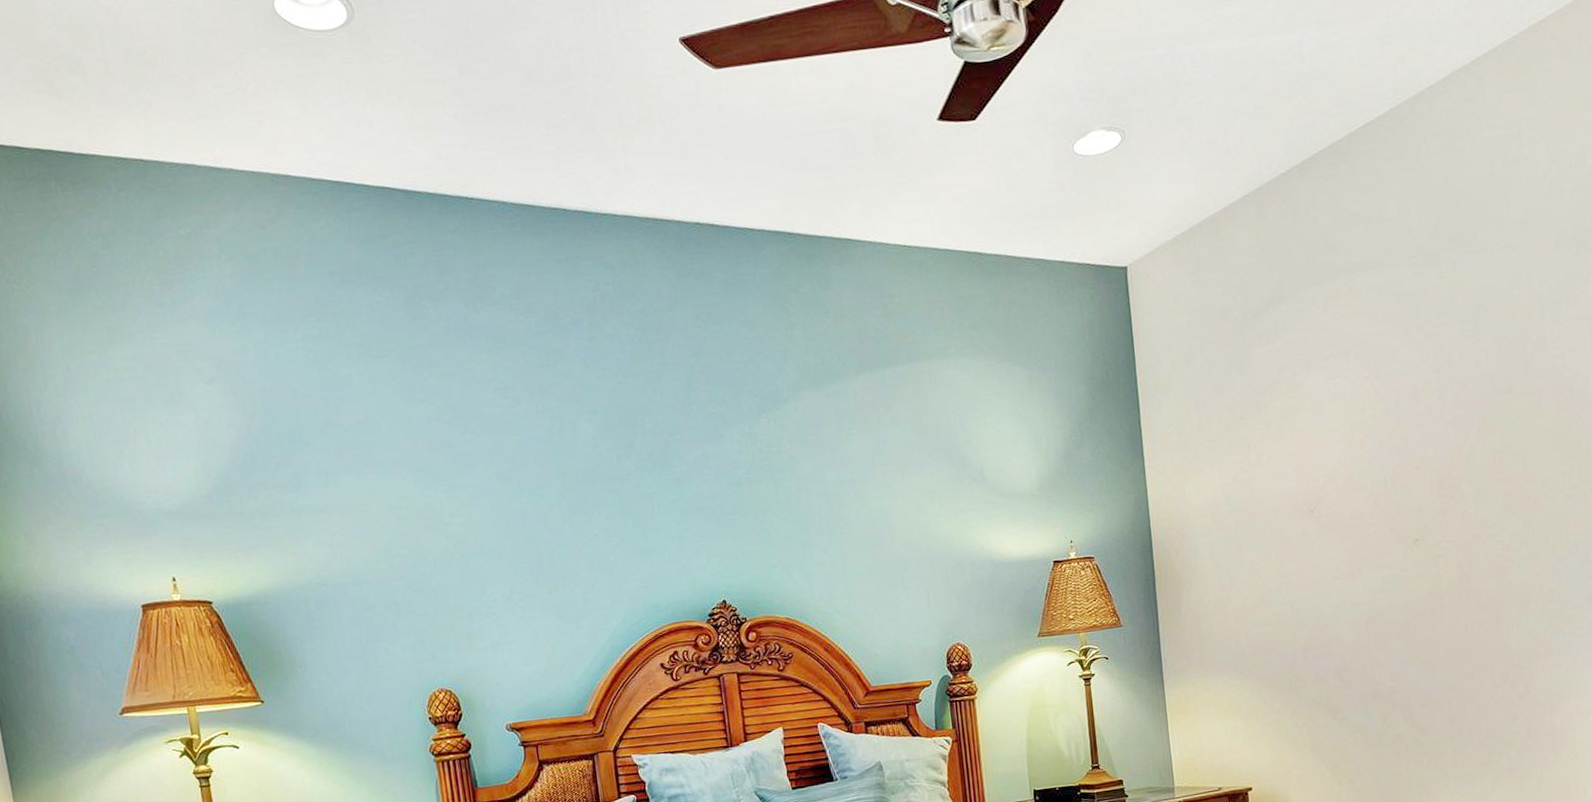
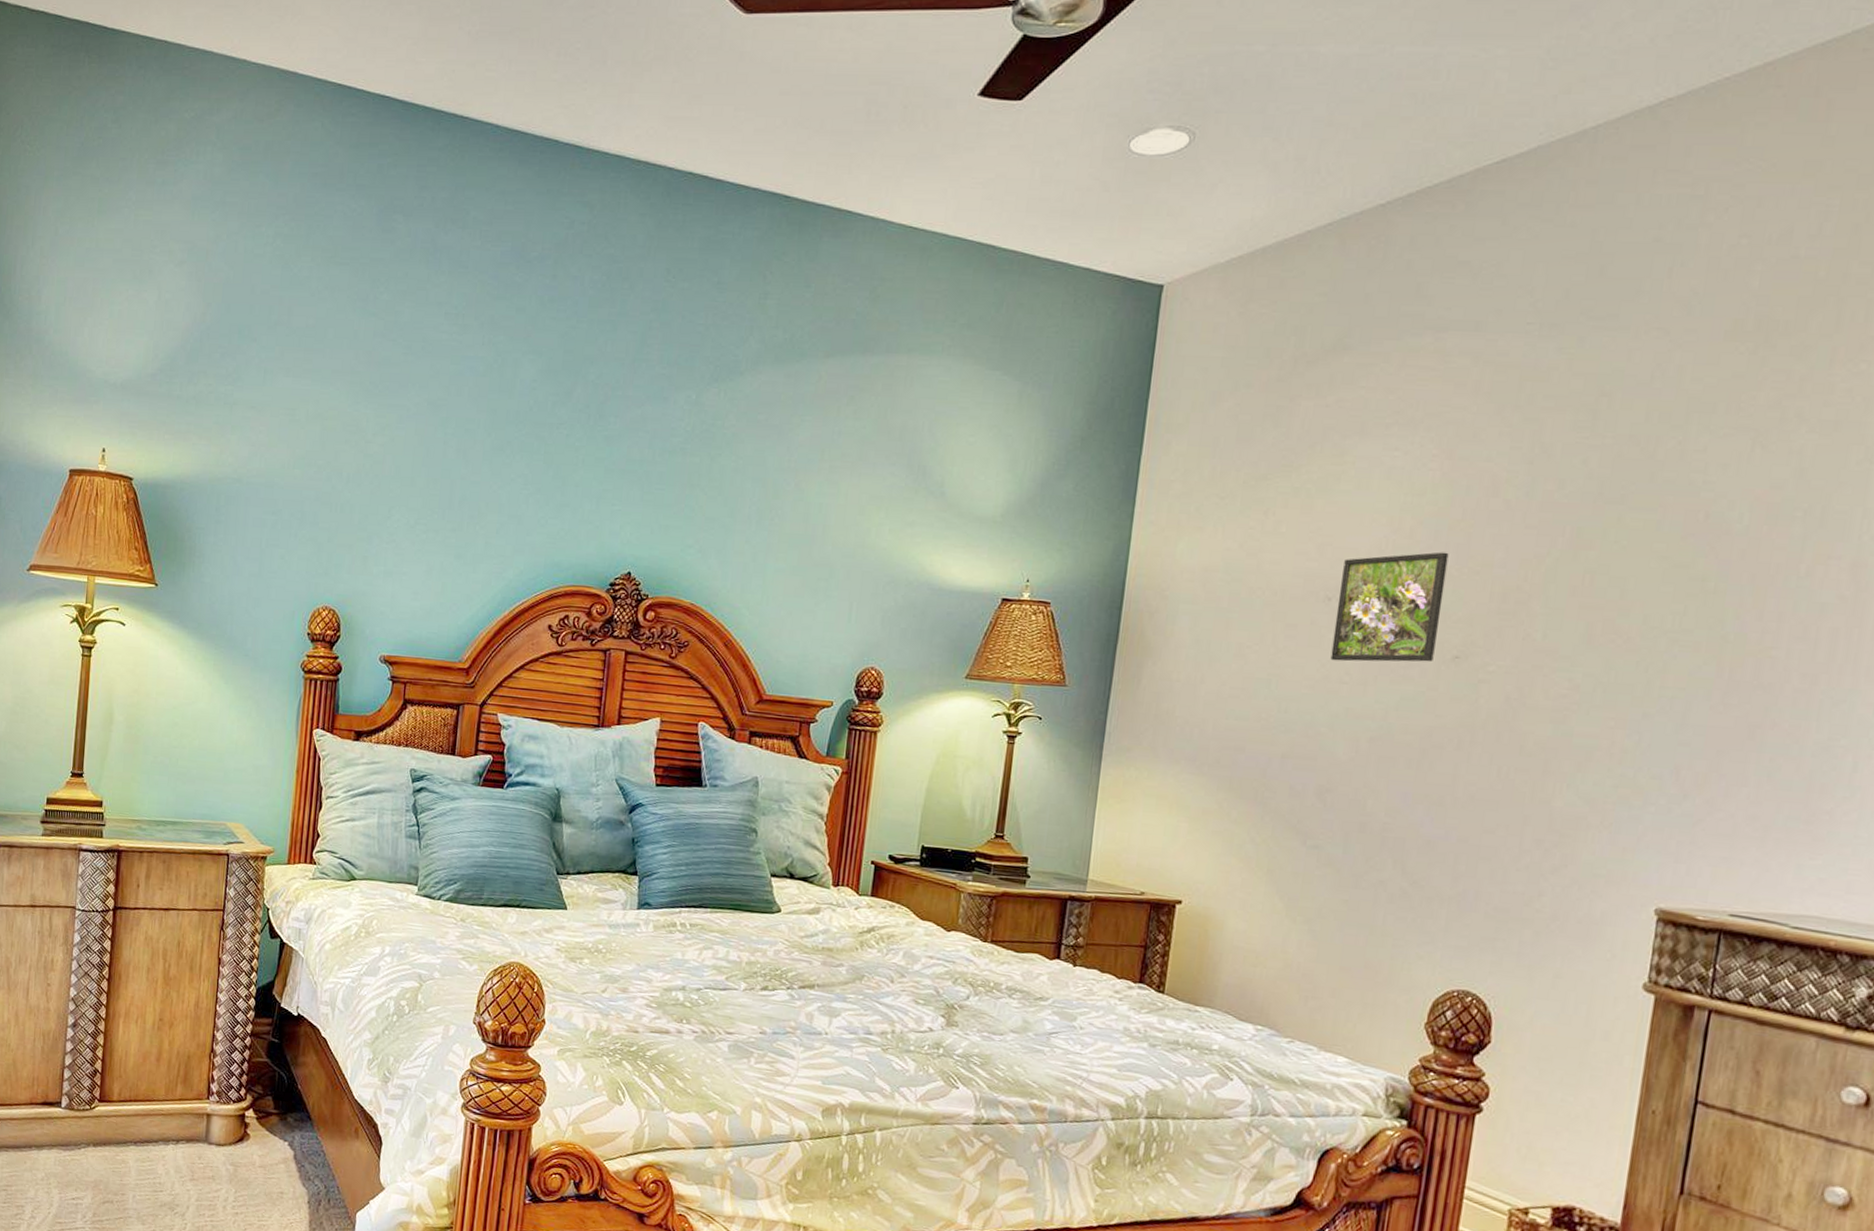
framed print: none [1317,455,1400,562] -> present [1330,552,1449,662]

